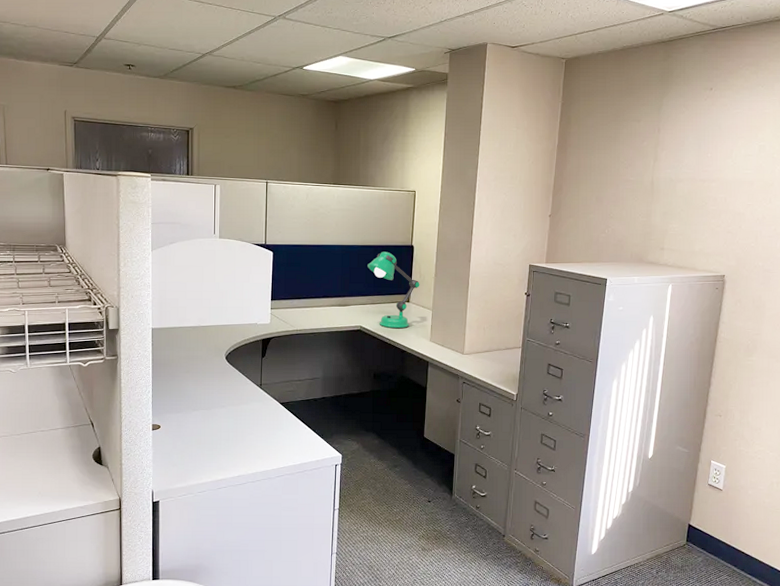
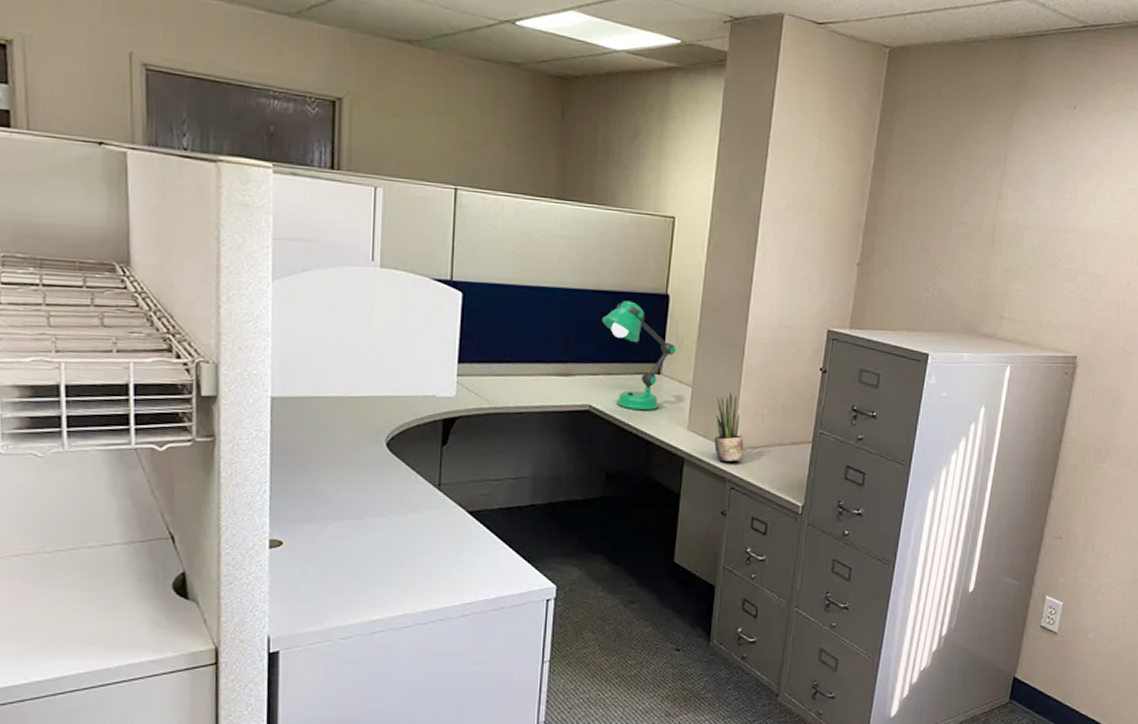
potted plant: none [449,313,471,363] -> present [713,392,744,461]

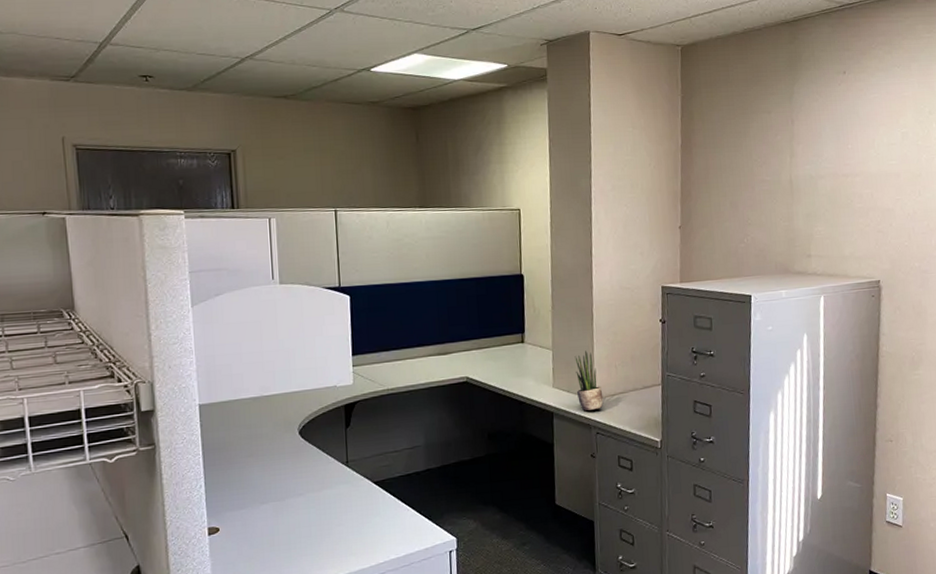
desk lamp: present [602,300,676,410] -> none [469,284,535,376]

